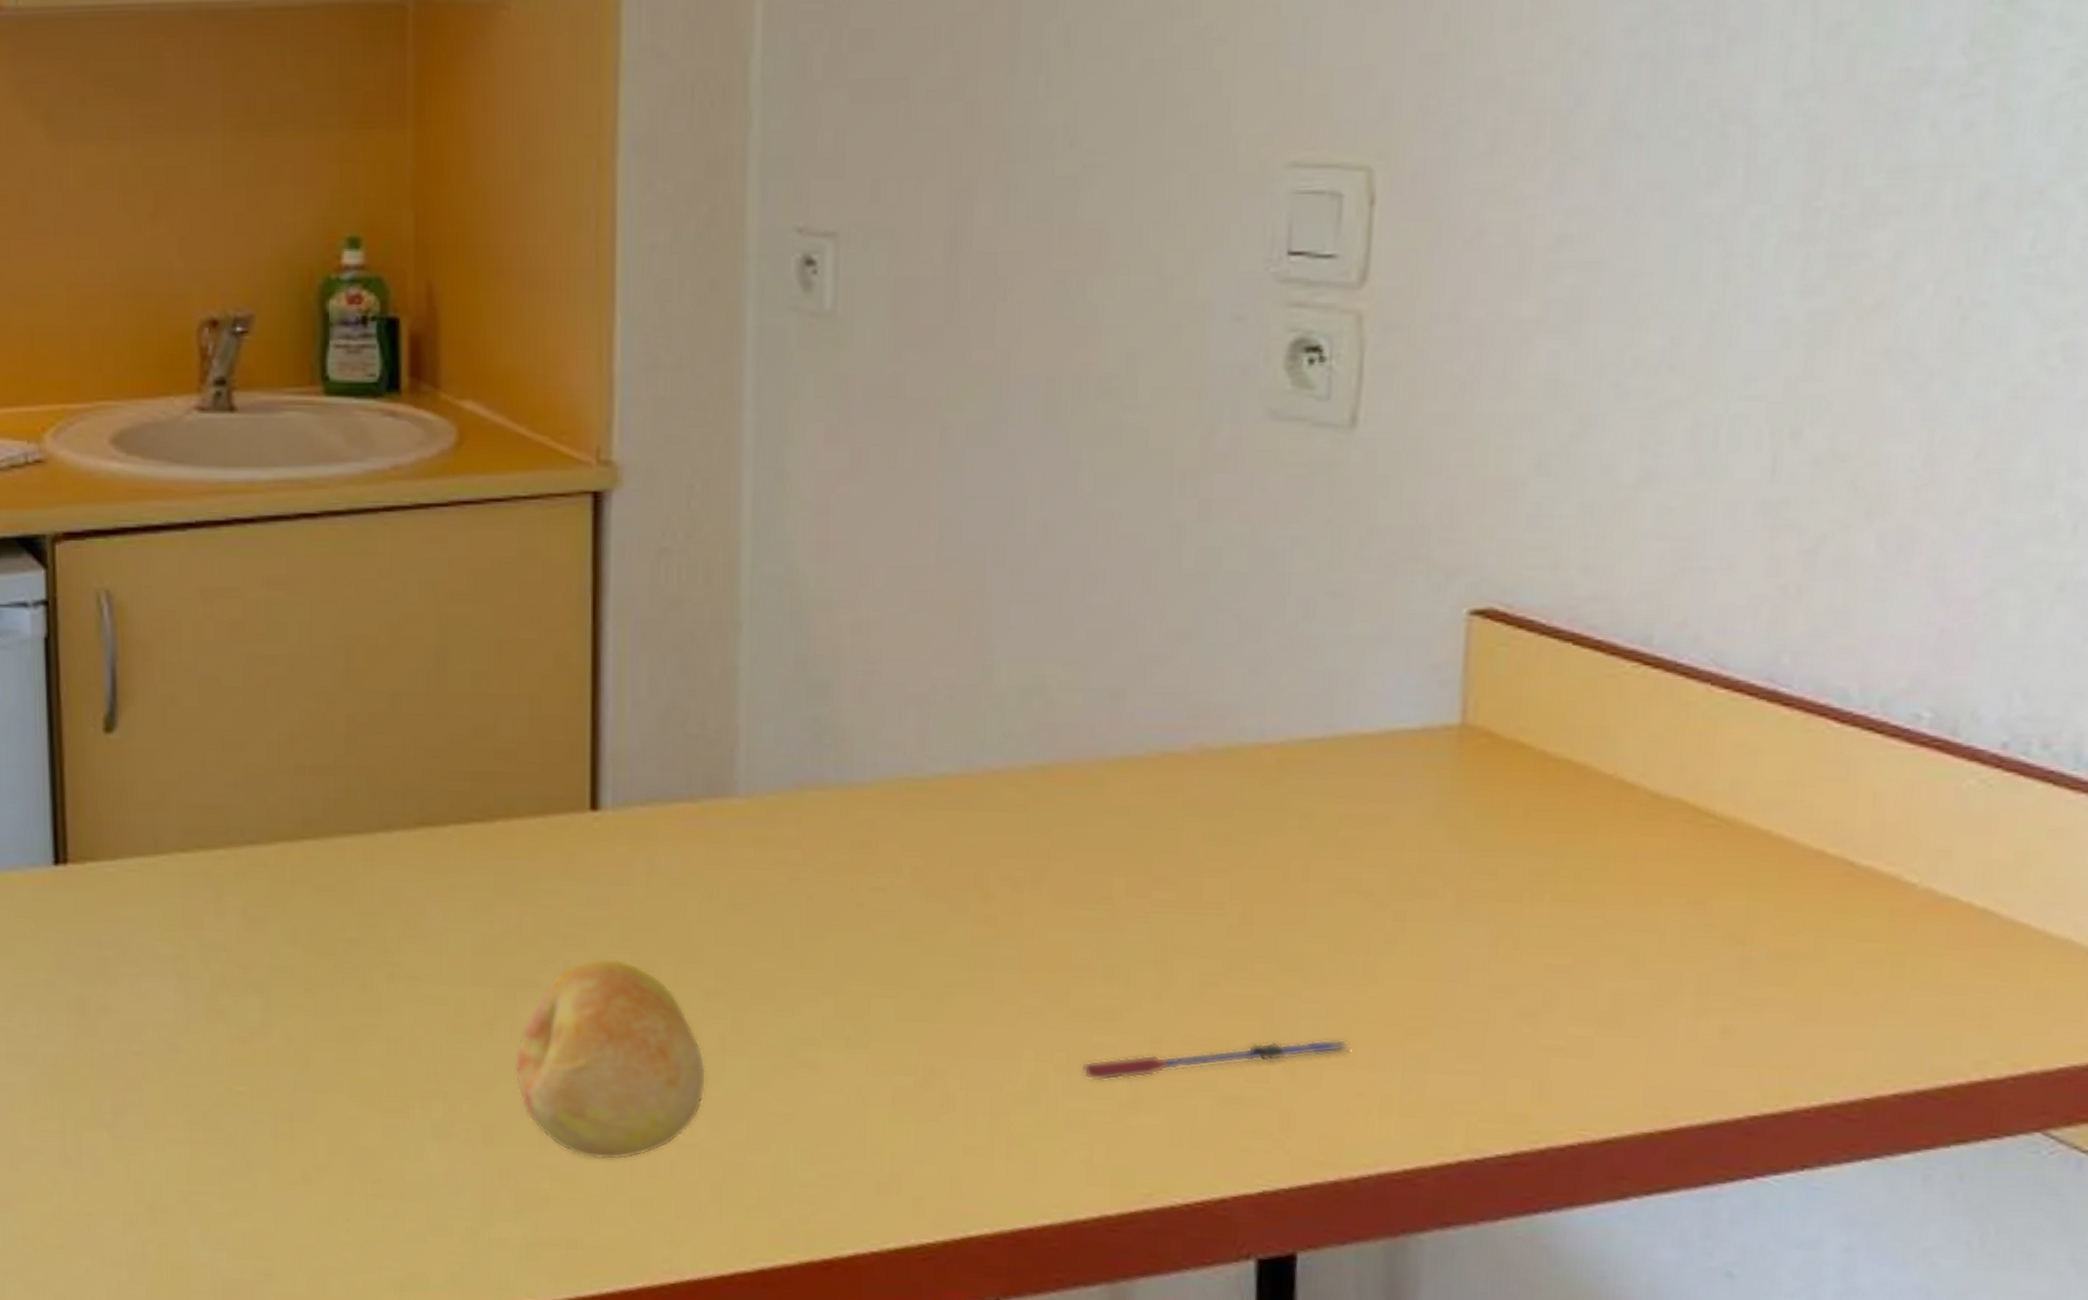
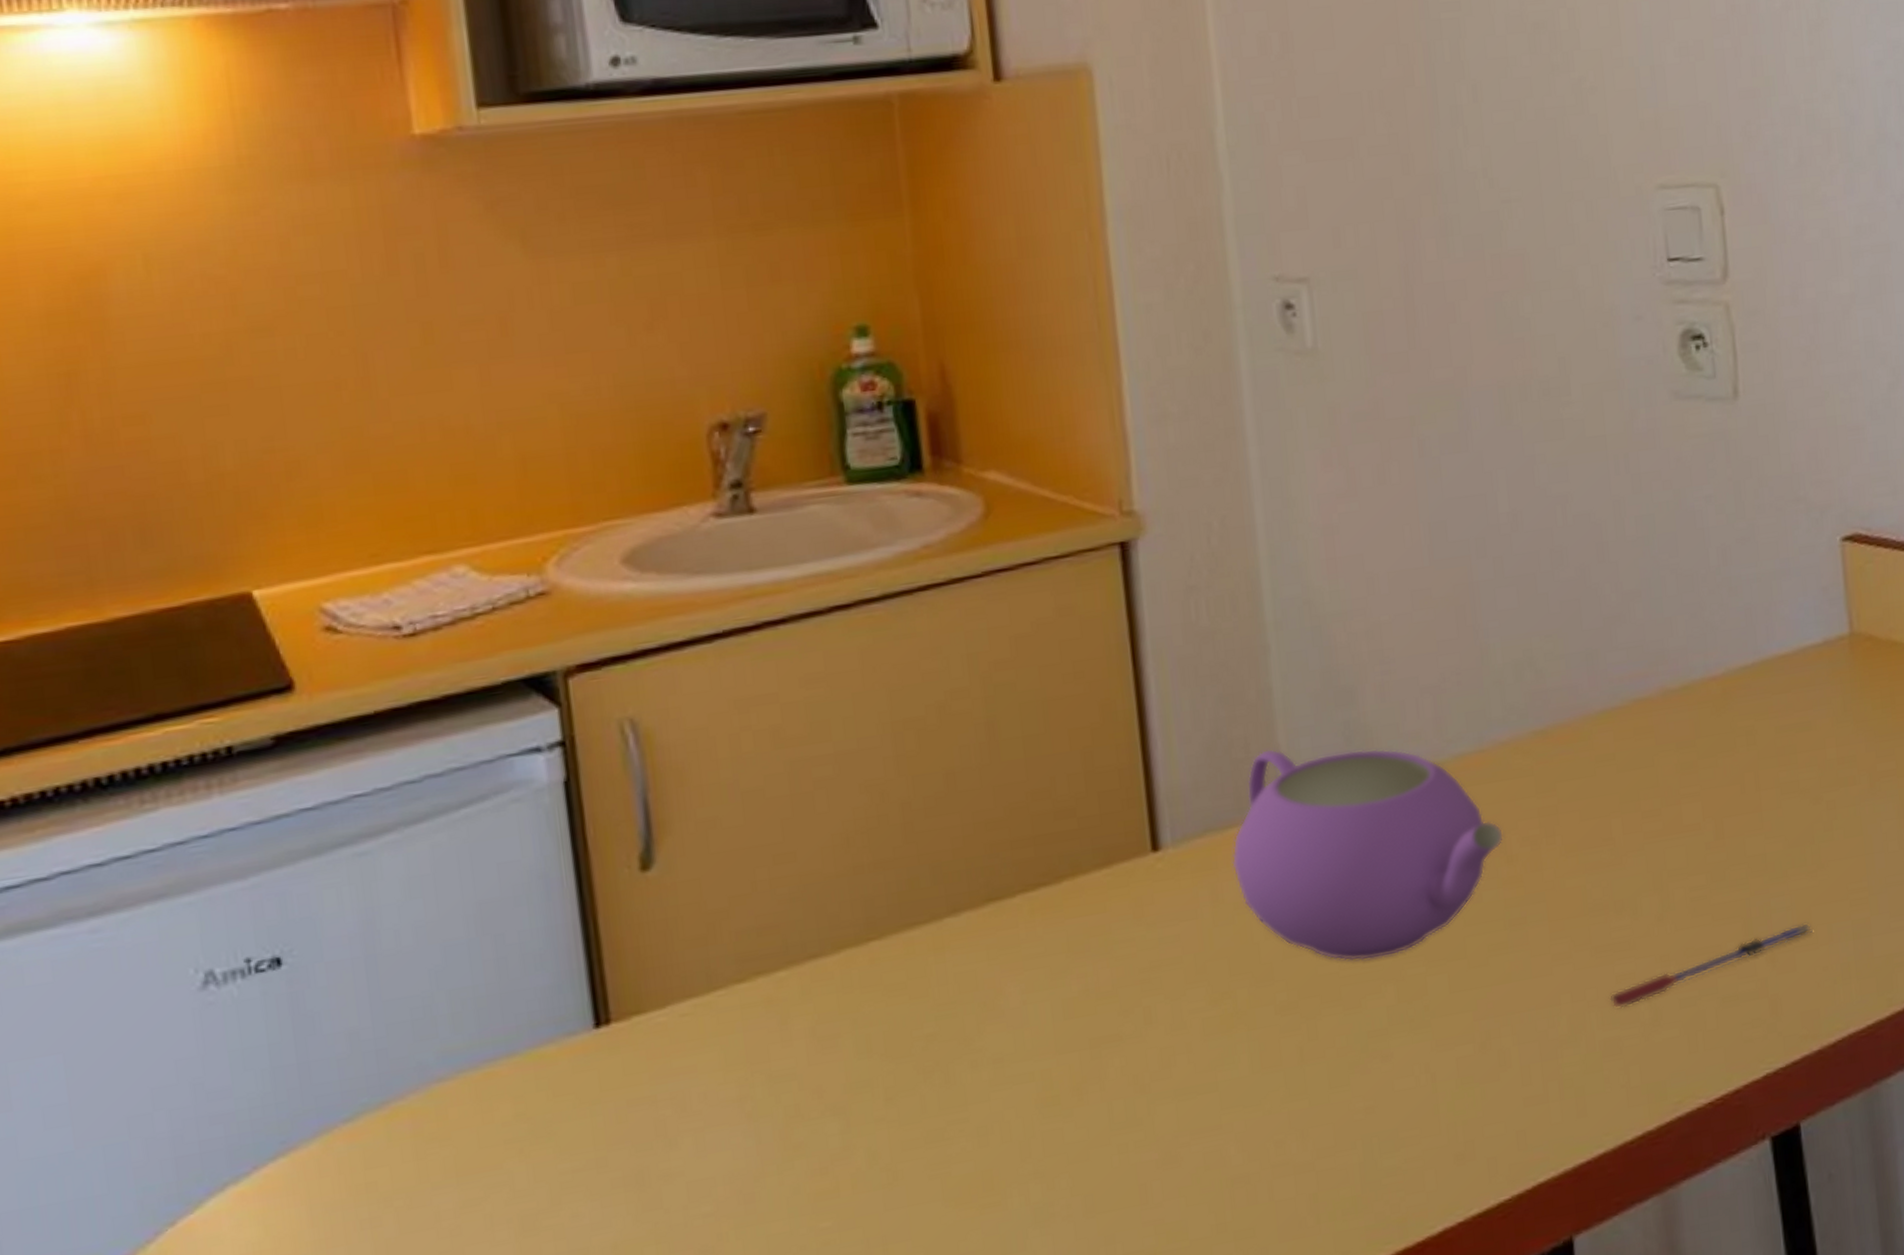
fruit: present [515,959,706,1160] -> none [1107,994,1291,1203]
teapot: none [673,729,982,968] -> present [1231,748,1504,961]

